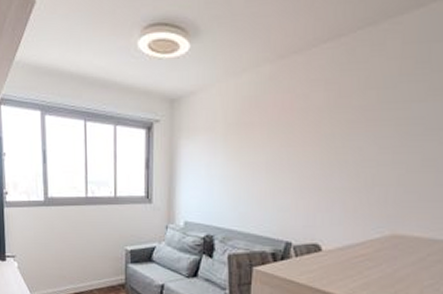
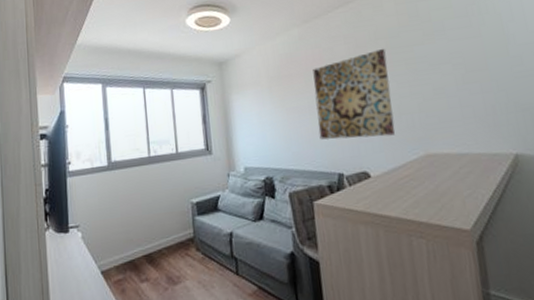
wall art: none [272,101,374,208] -> present [313,48,395,140]

